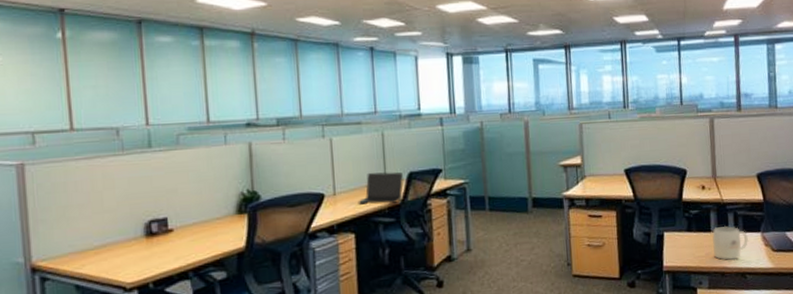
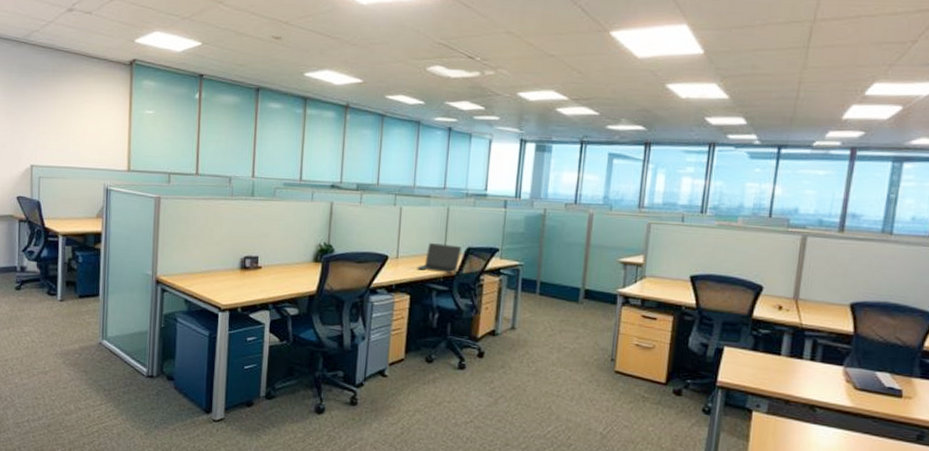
mug: present [712,225,748,260] -> none [780,351,826,391]

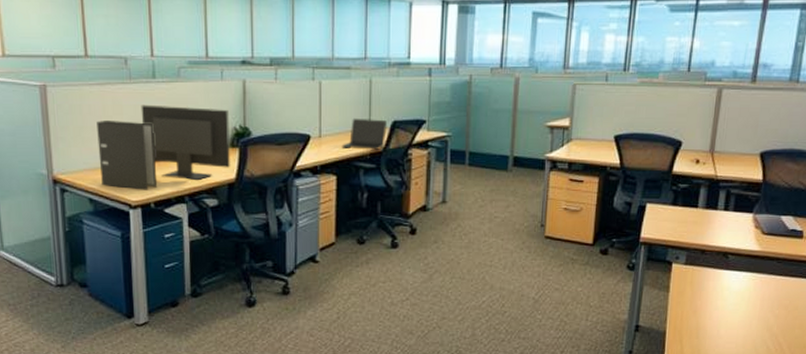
binder: none [197,231,248,296] -> present [97,121,158,190]
computer monitor: none [238,219,316,291] -> present [141,104,230,181]

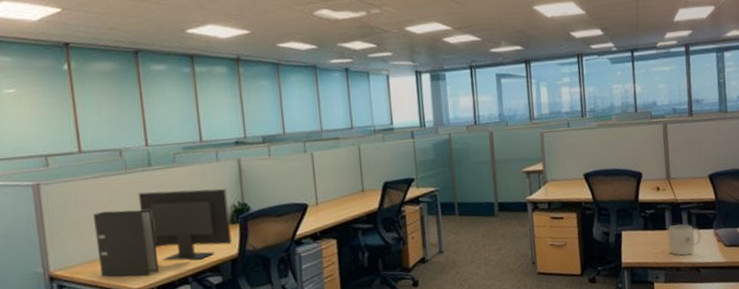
laptop: present [341,118,387,150] -> none [338,182,379,213]
mug: none [697,203,738,239] -> present [667,223,702,256]

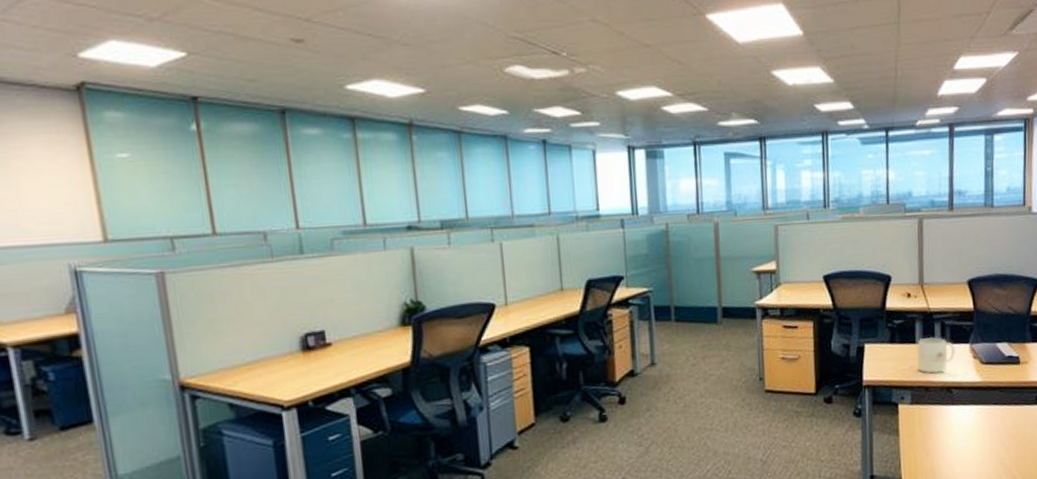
binder: present [93,209,160,277] -> none [233,306,316,387]
computer monitor: present [138,188,232,261] -> none [287,283,403,369]

